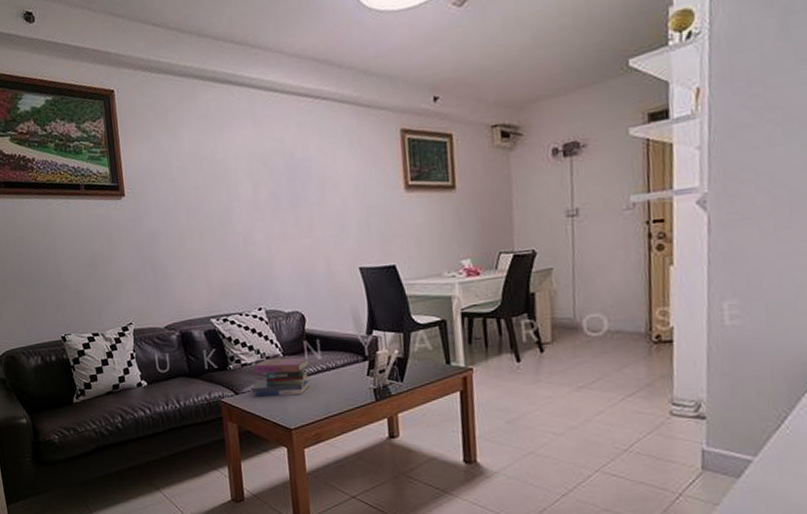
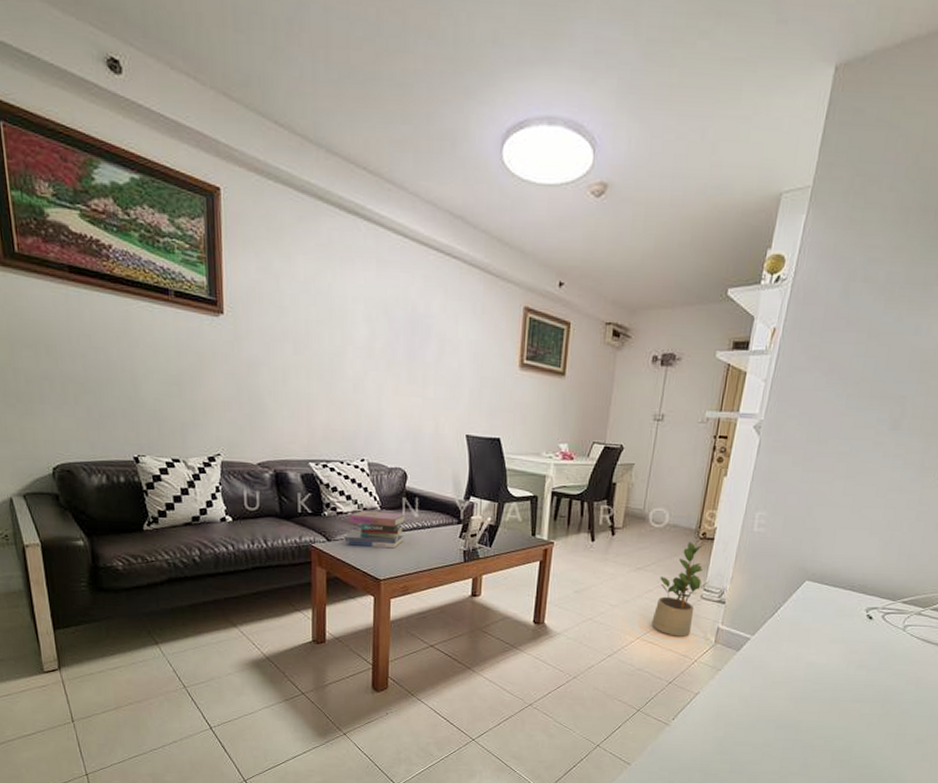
potted plant: none [610,348,678,465] -> present [651,542,710,637]

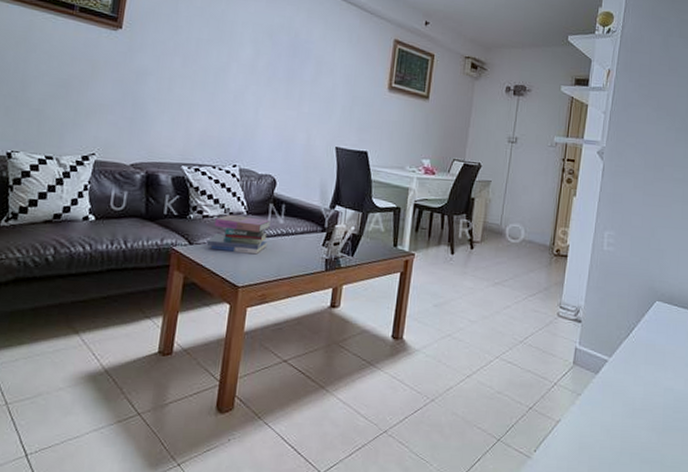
potted plant: present [651,542,710,637] -> none [510,258,565,357]

